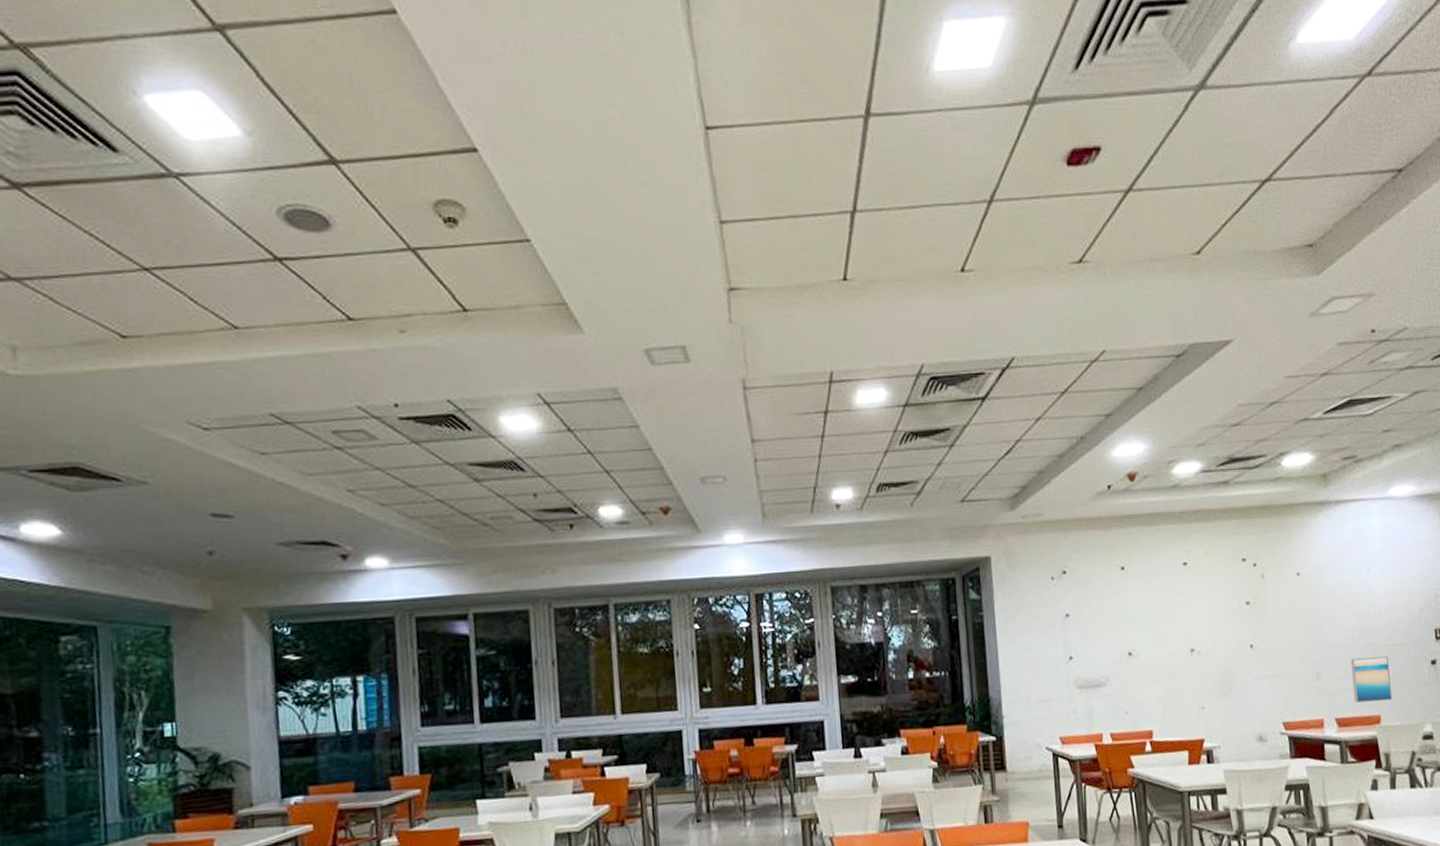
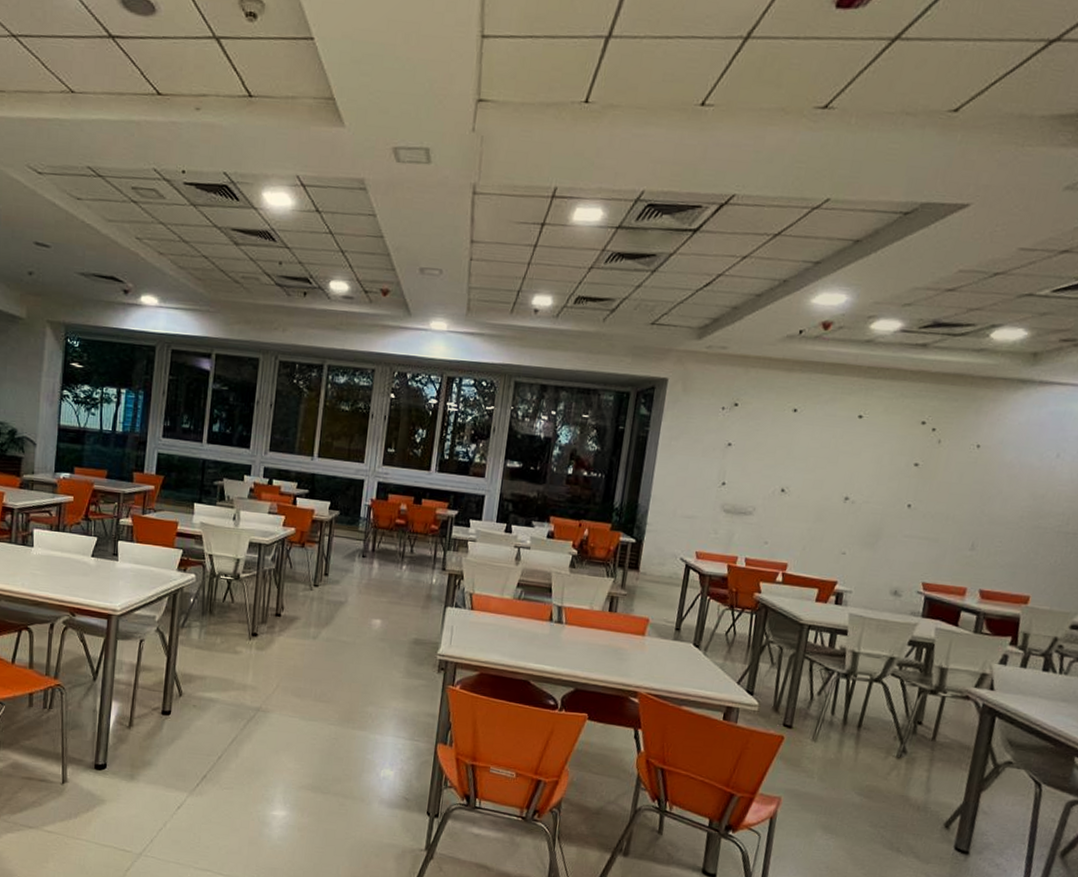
wall art: present [1350,656,1393,703] -> none [1005,537,1055,585]

